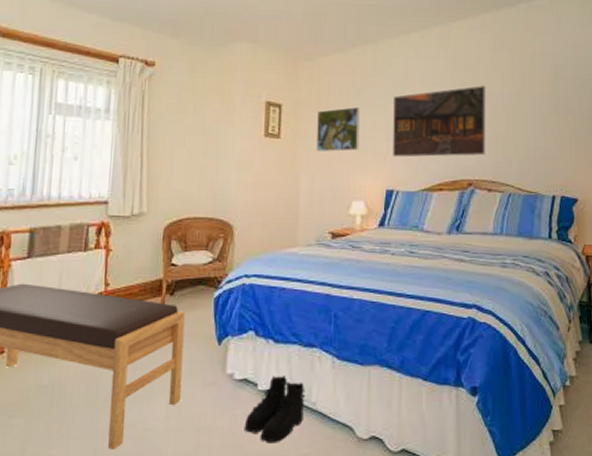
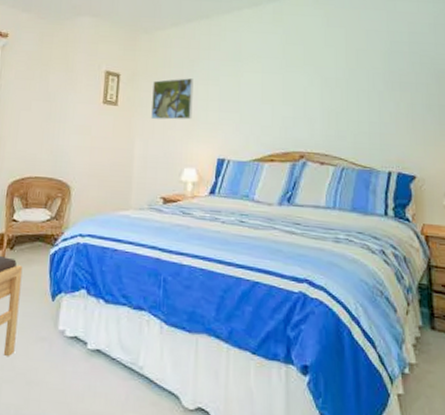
boots: present [244,376,306,442] -> none [72,336,133,404]
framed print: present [392,86,487,157] -> none [224,60,319,129]

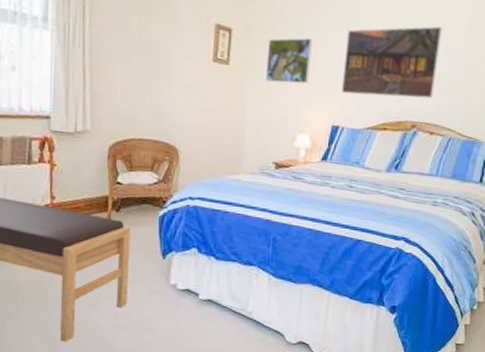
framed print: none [224,60,319,129] -> present [341,26,443,99]

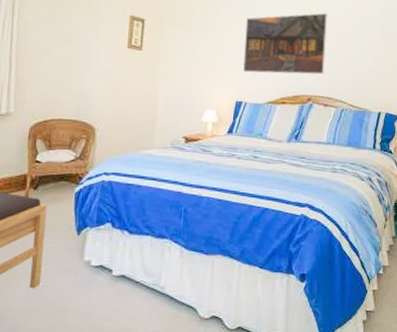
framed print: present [266,38,313,84] -> none [175,25,216,65]

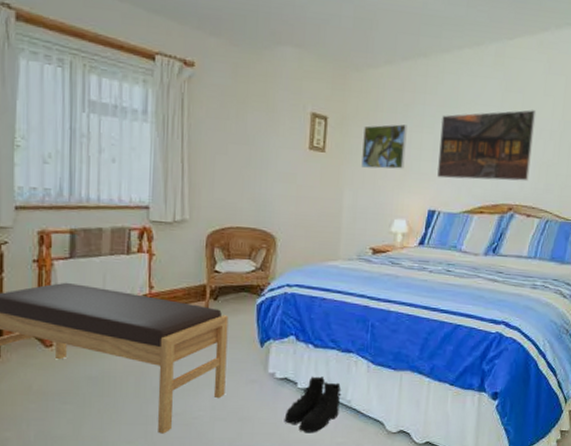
boots: none [98,263,156,321] -> present [284,376,342,432]
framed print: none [175,25,216,65] -> present [361,124,407,169]

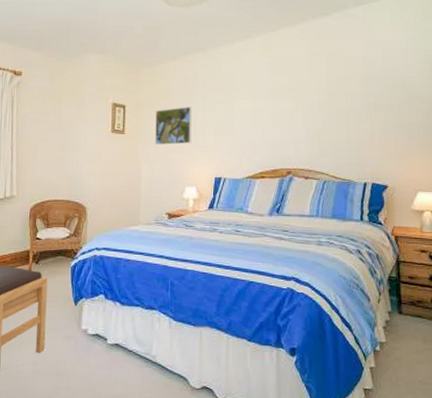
boots: present [284,376,342,432] -> none [96,332,147,387]
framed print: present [437,110,537,182] -> none [220,86,304,149]

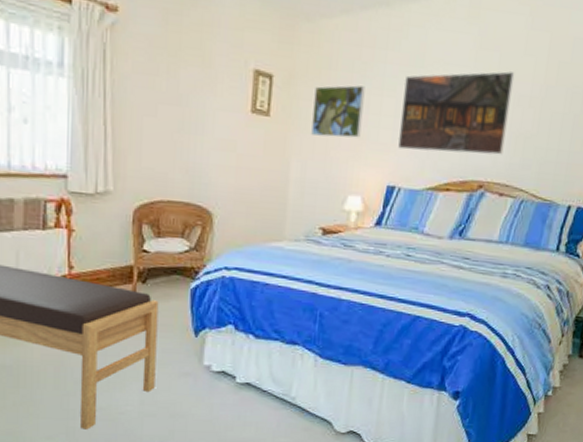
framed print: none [220,86,304,149] -> present [398,71,515,155]

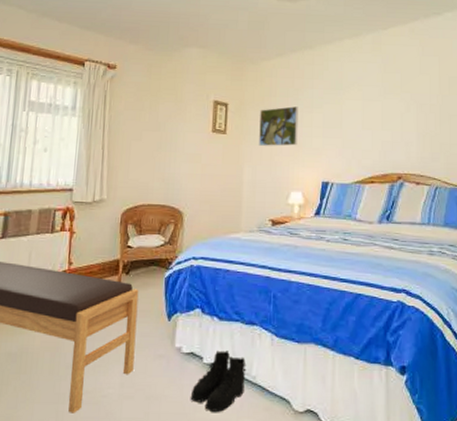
boots: none [221,370,286,431] -> present [190,350,247,412]
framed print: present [398,71,515,155] -> none [327,87,415,152]

